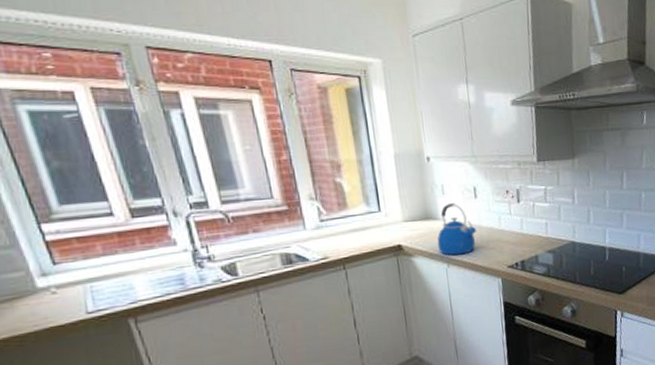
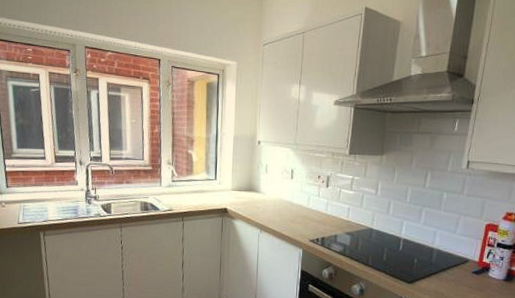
kettle: present [437,203,476,256] -> none [255,180,288,224]

